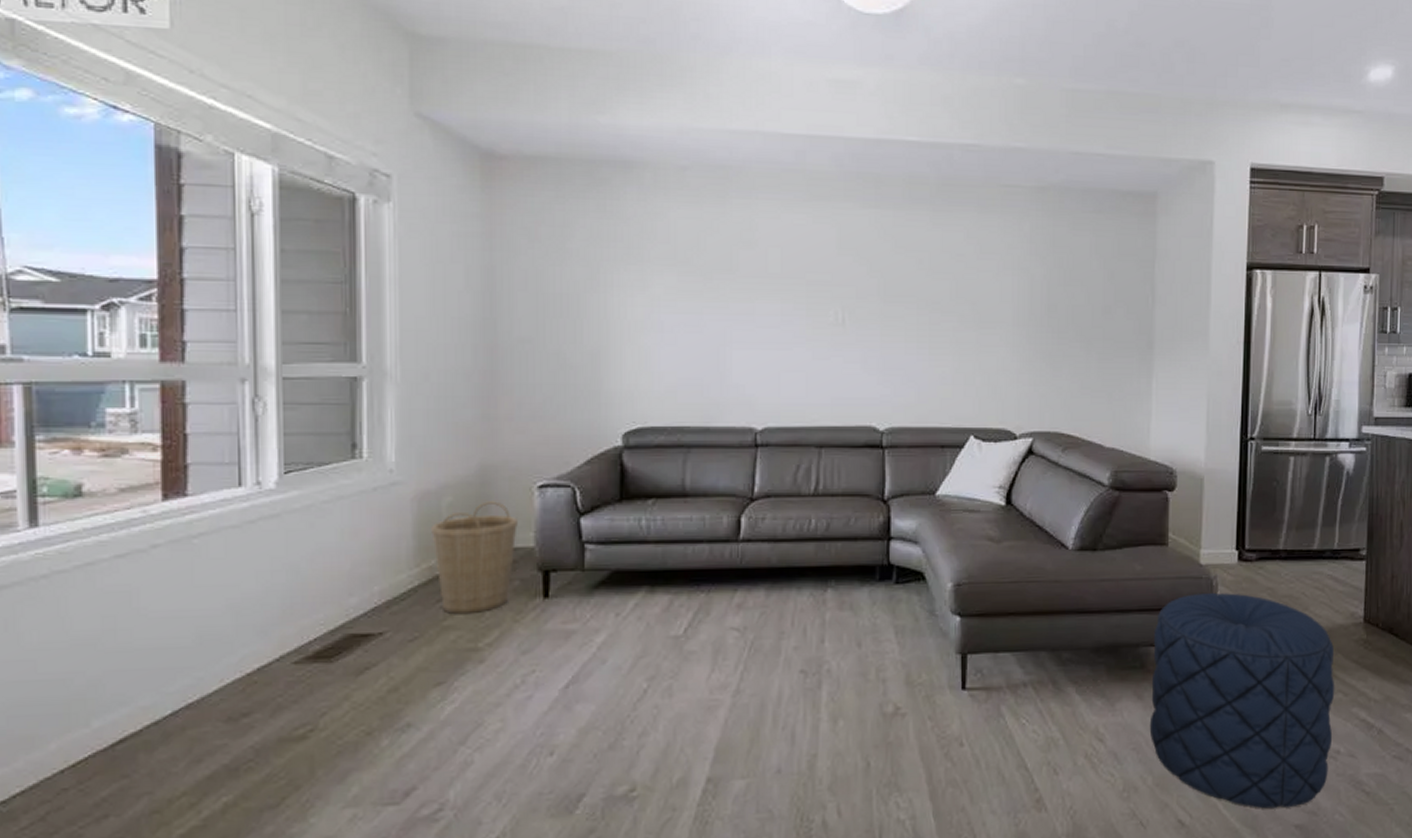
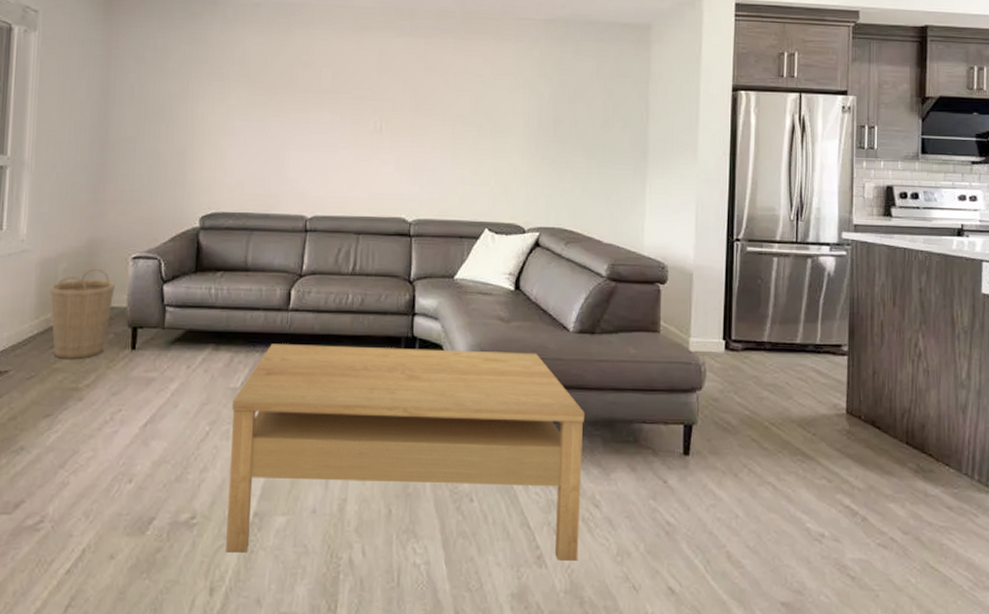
coffee table: none [674,575,1086,826] -> present [226,344,584,561]
pouf: present [1149,592,1335,809] -> none [642,377,819,584]

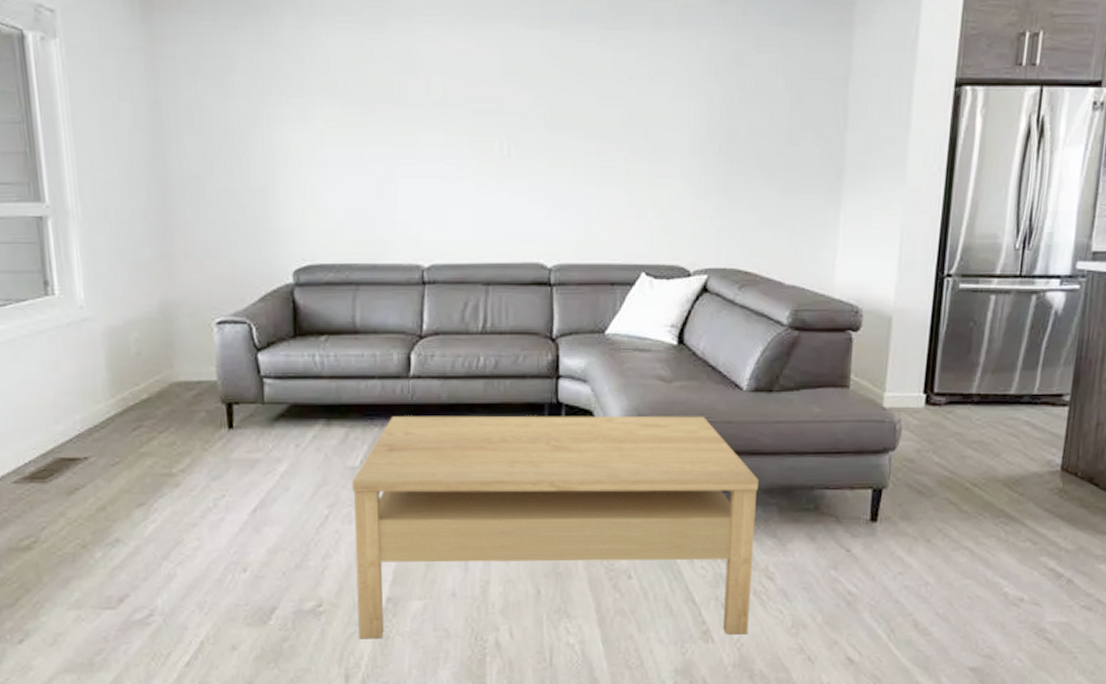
basket: present [49,268,115,360] -> none [122,337,200,443]

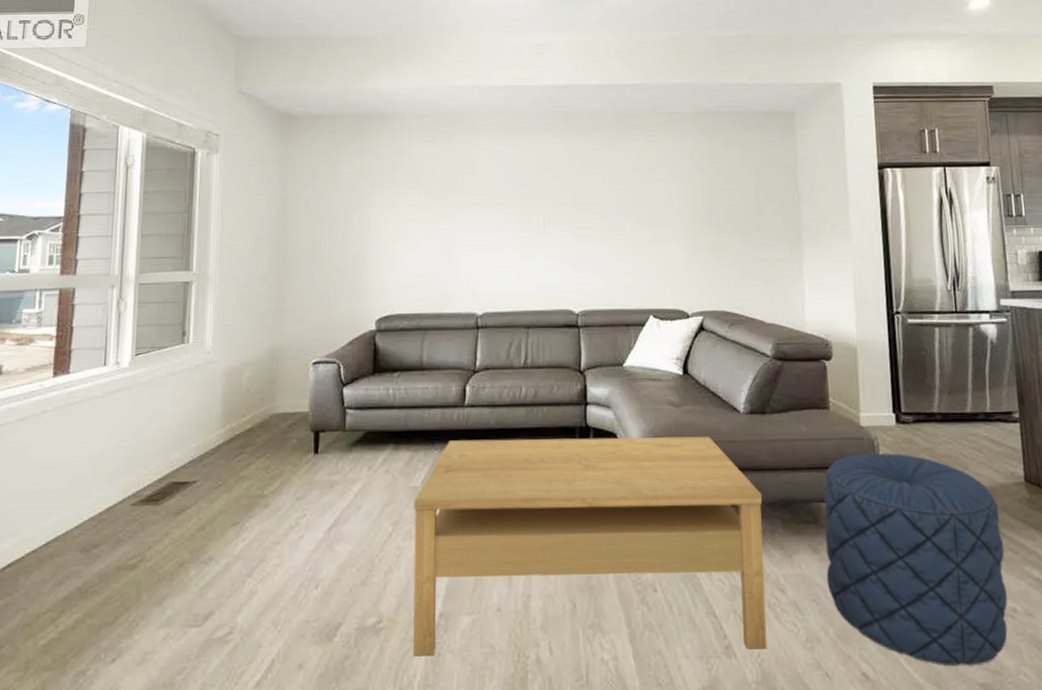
pouf: none [821,436,1026,651] -> present [823,452,1008,665]

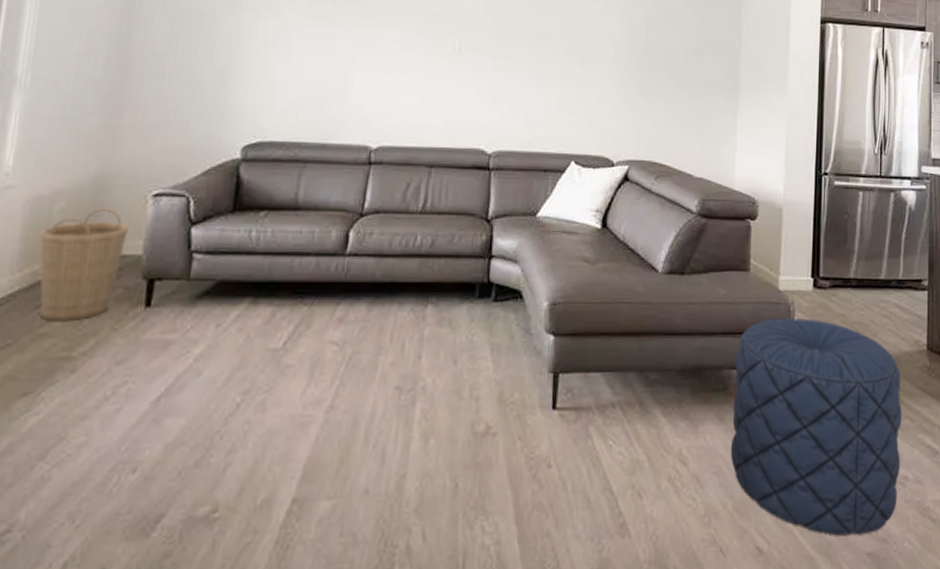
basket: none [234,375,297,467] -> present [39,208,129,322]
coffee table: present [413,436,768,657] -> none [254,294,672,551]

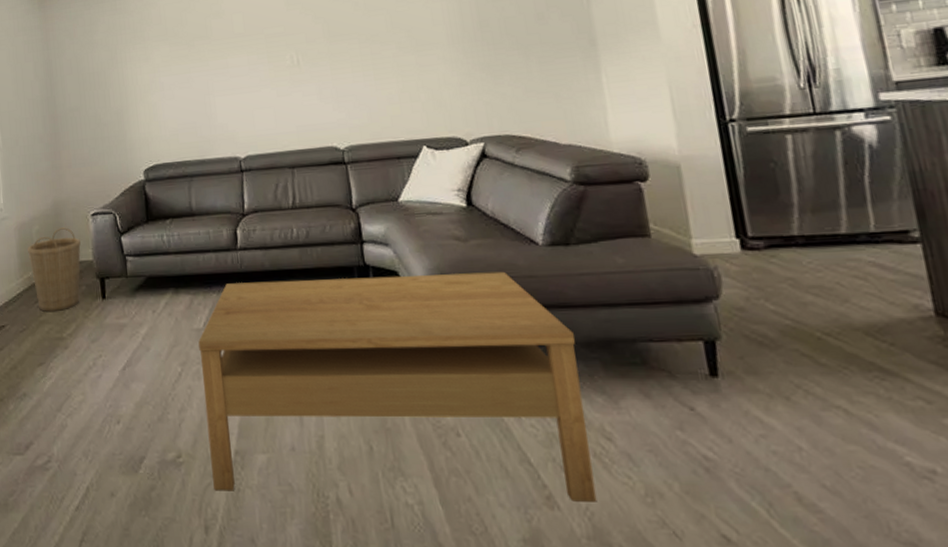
coffee table: none [254,294,672,551] -> present [198,271,597,502]
pouf: present [730,317,902,536] -> none [651,284,925,534]

